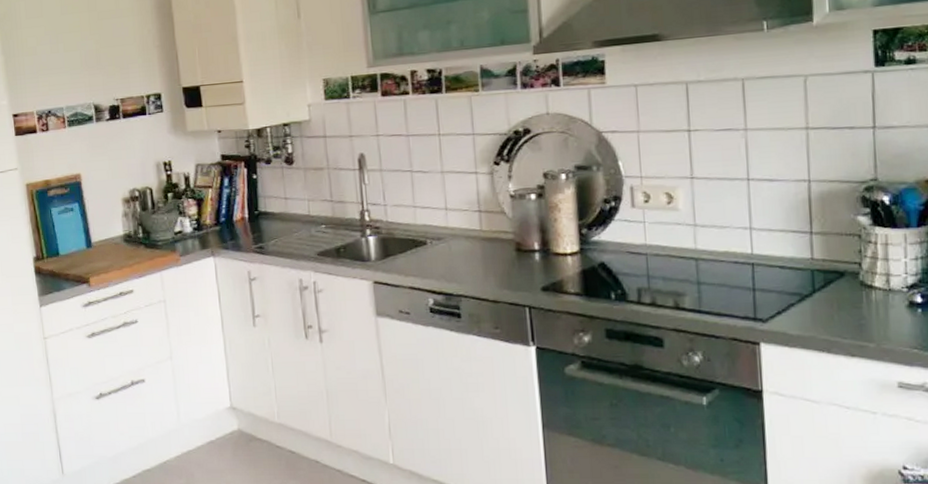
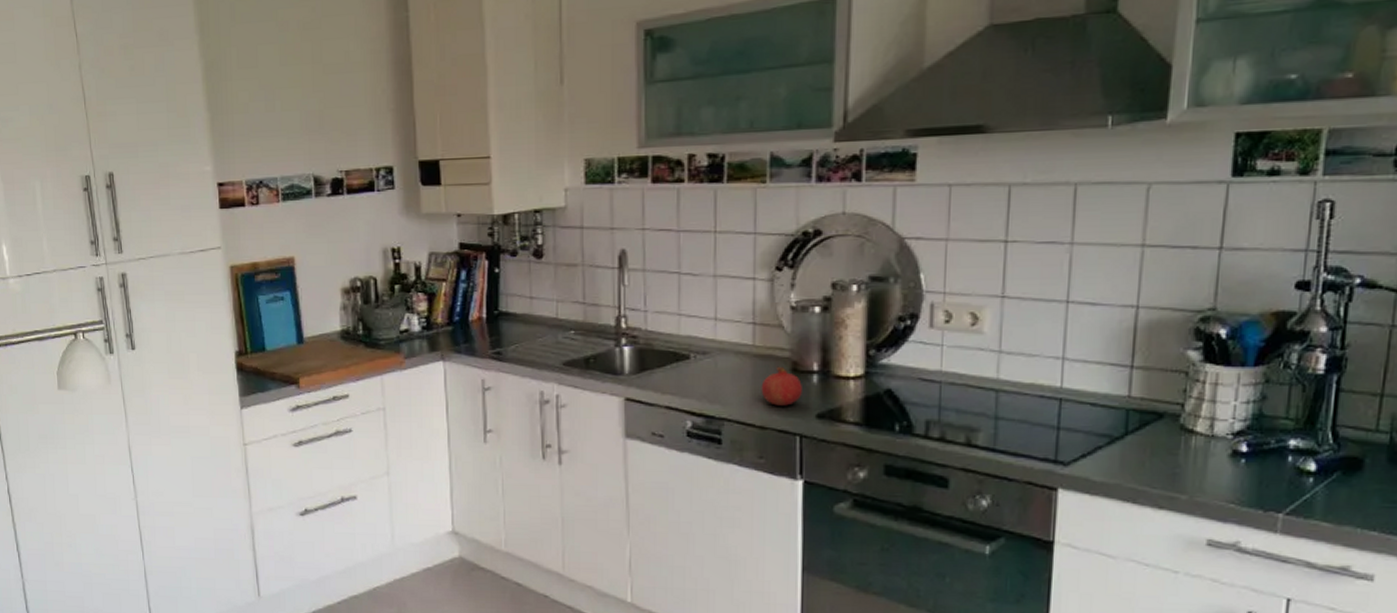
fruit: none [491,247,527,282] -> present [761,366,802,406]

